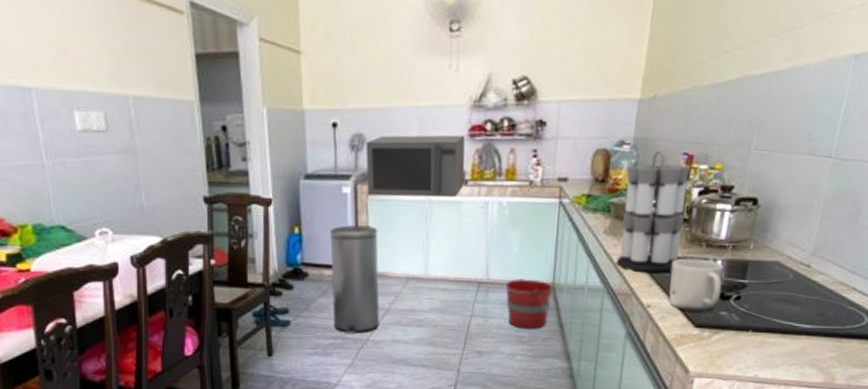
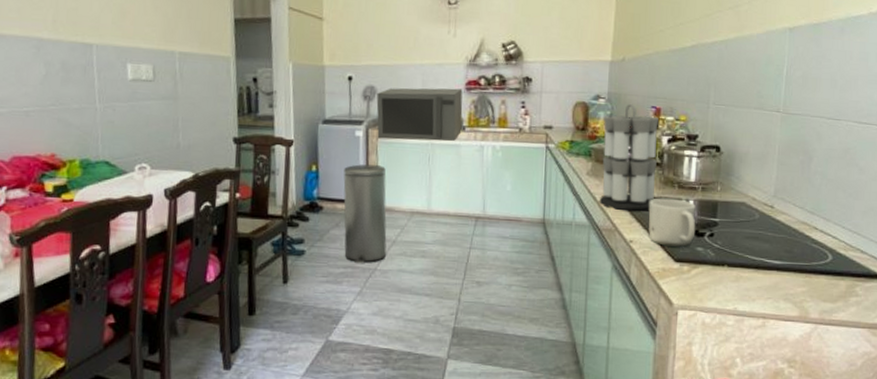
bucket: present [503,278,554,329] -> none [498,214,544,261]

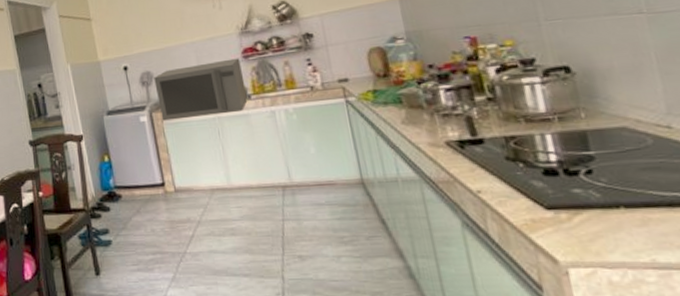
pedal bin: present [343,164,387,264] -> none [135,147,193,249]
spice rack: present [599,103,659,211] -> none [407,38,496,158]
mug: present [648,198,696,248] -> none [490,135,566,193]

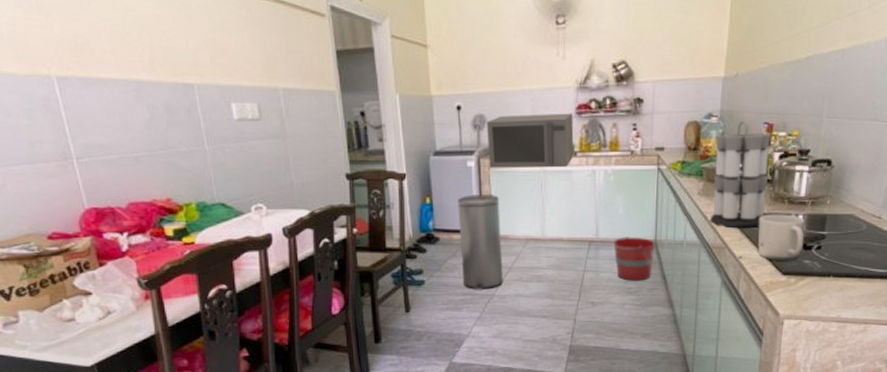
pedal bin: none [135,147,193,249] -> present [458,194,503,291]
bucket: none [308,177,366,229] -> present [611,237,656,281]
spice rack: none [407,38,496,158] -> present [709,120,771,228]
mug: none [490,135,566,193] -> present [758,214,805,261]

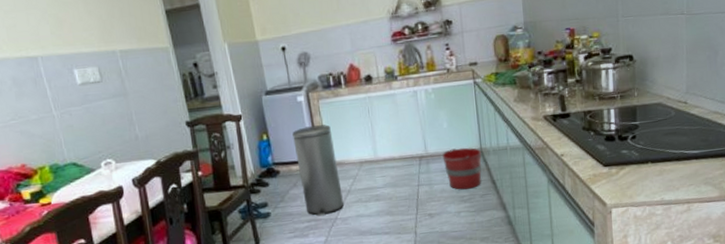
microwave: present [487,113,574,168] -> none [311,41,395,100]
spice rack: present [709,120,771,228] -> none [523,29,578,129]
mug: present [758,214,805,261] -> none [574,110,619,155]

